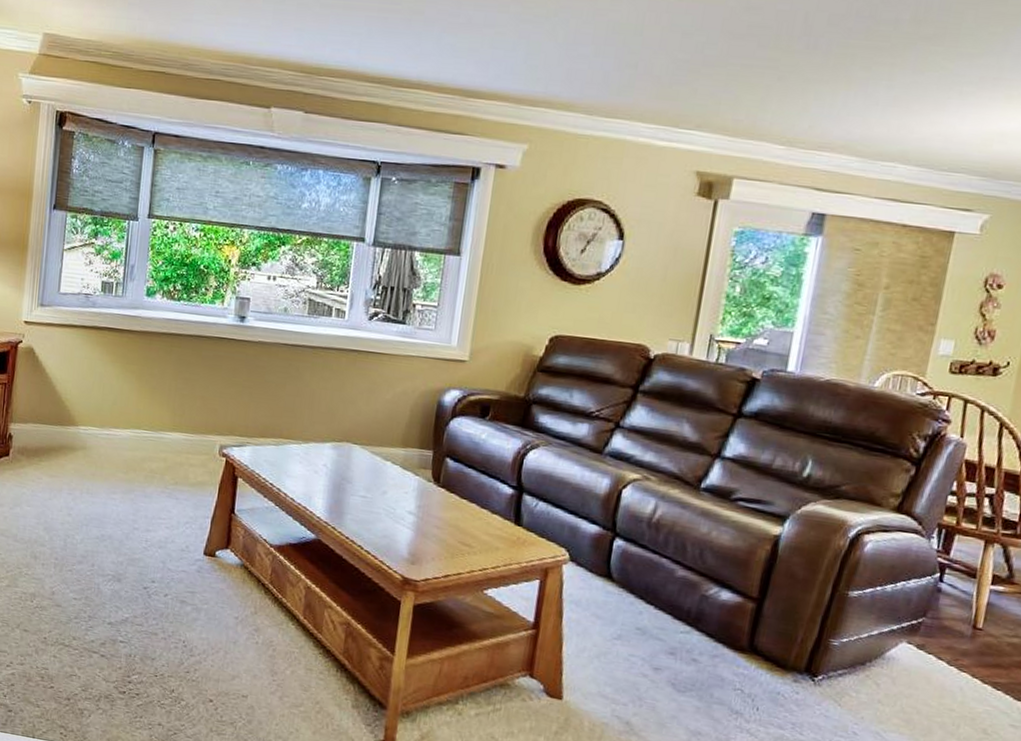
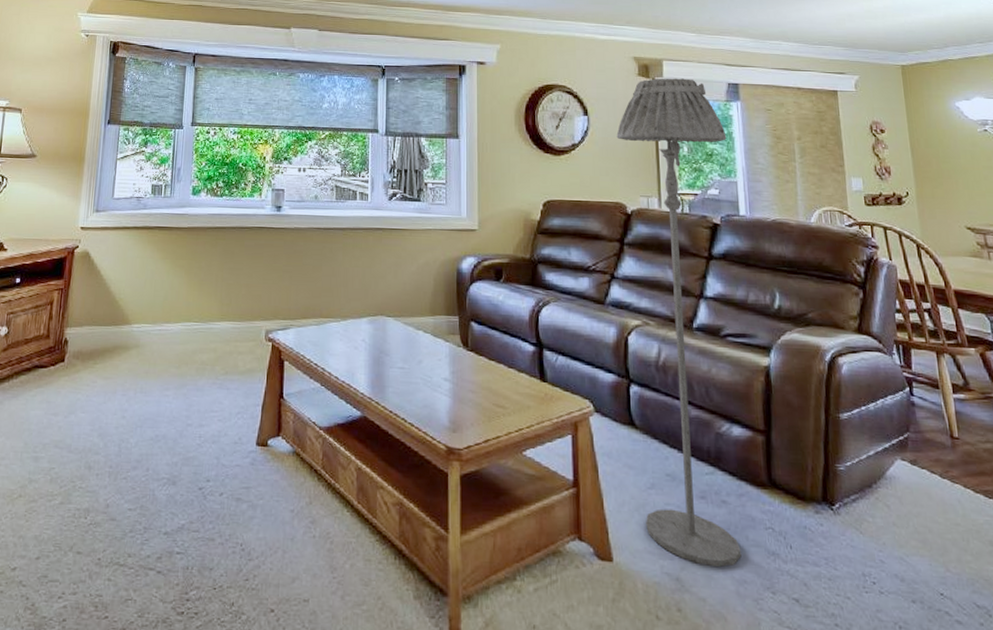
floor lamp: none [604,200,794,719] -> present [616,78,742,568]

